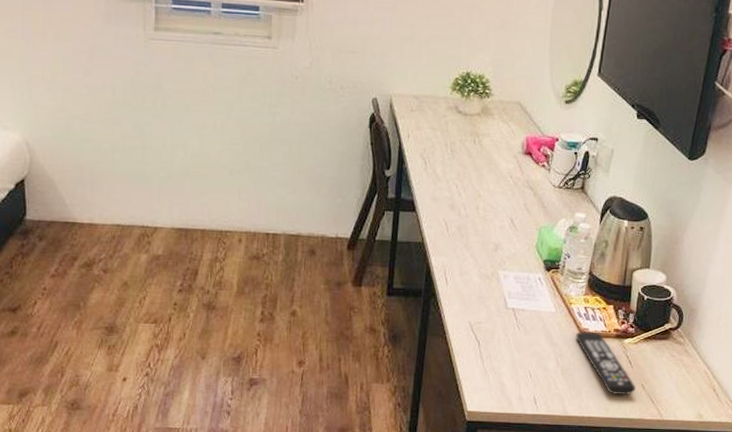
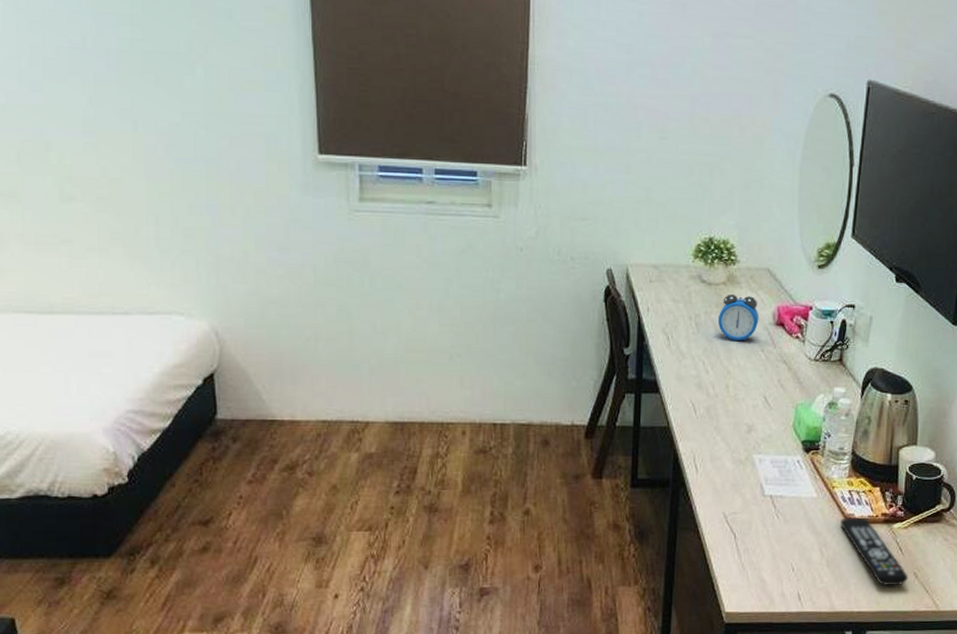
alarm clock: none [472,124,510,168] -> present [718,293,759,342]

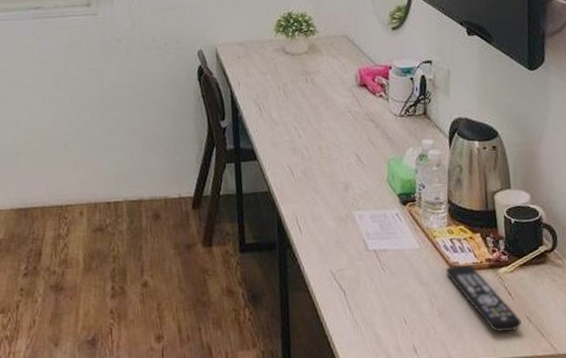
alarm clock: present [718,293,759,342] -> none [304,61,343,105]

